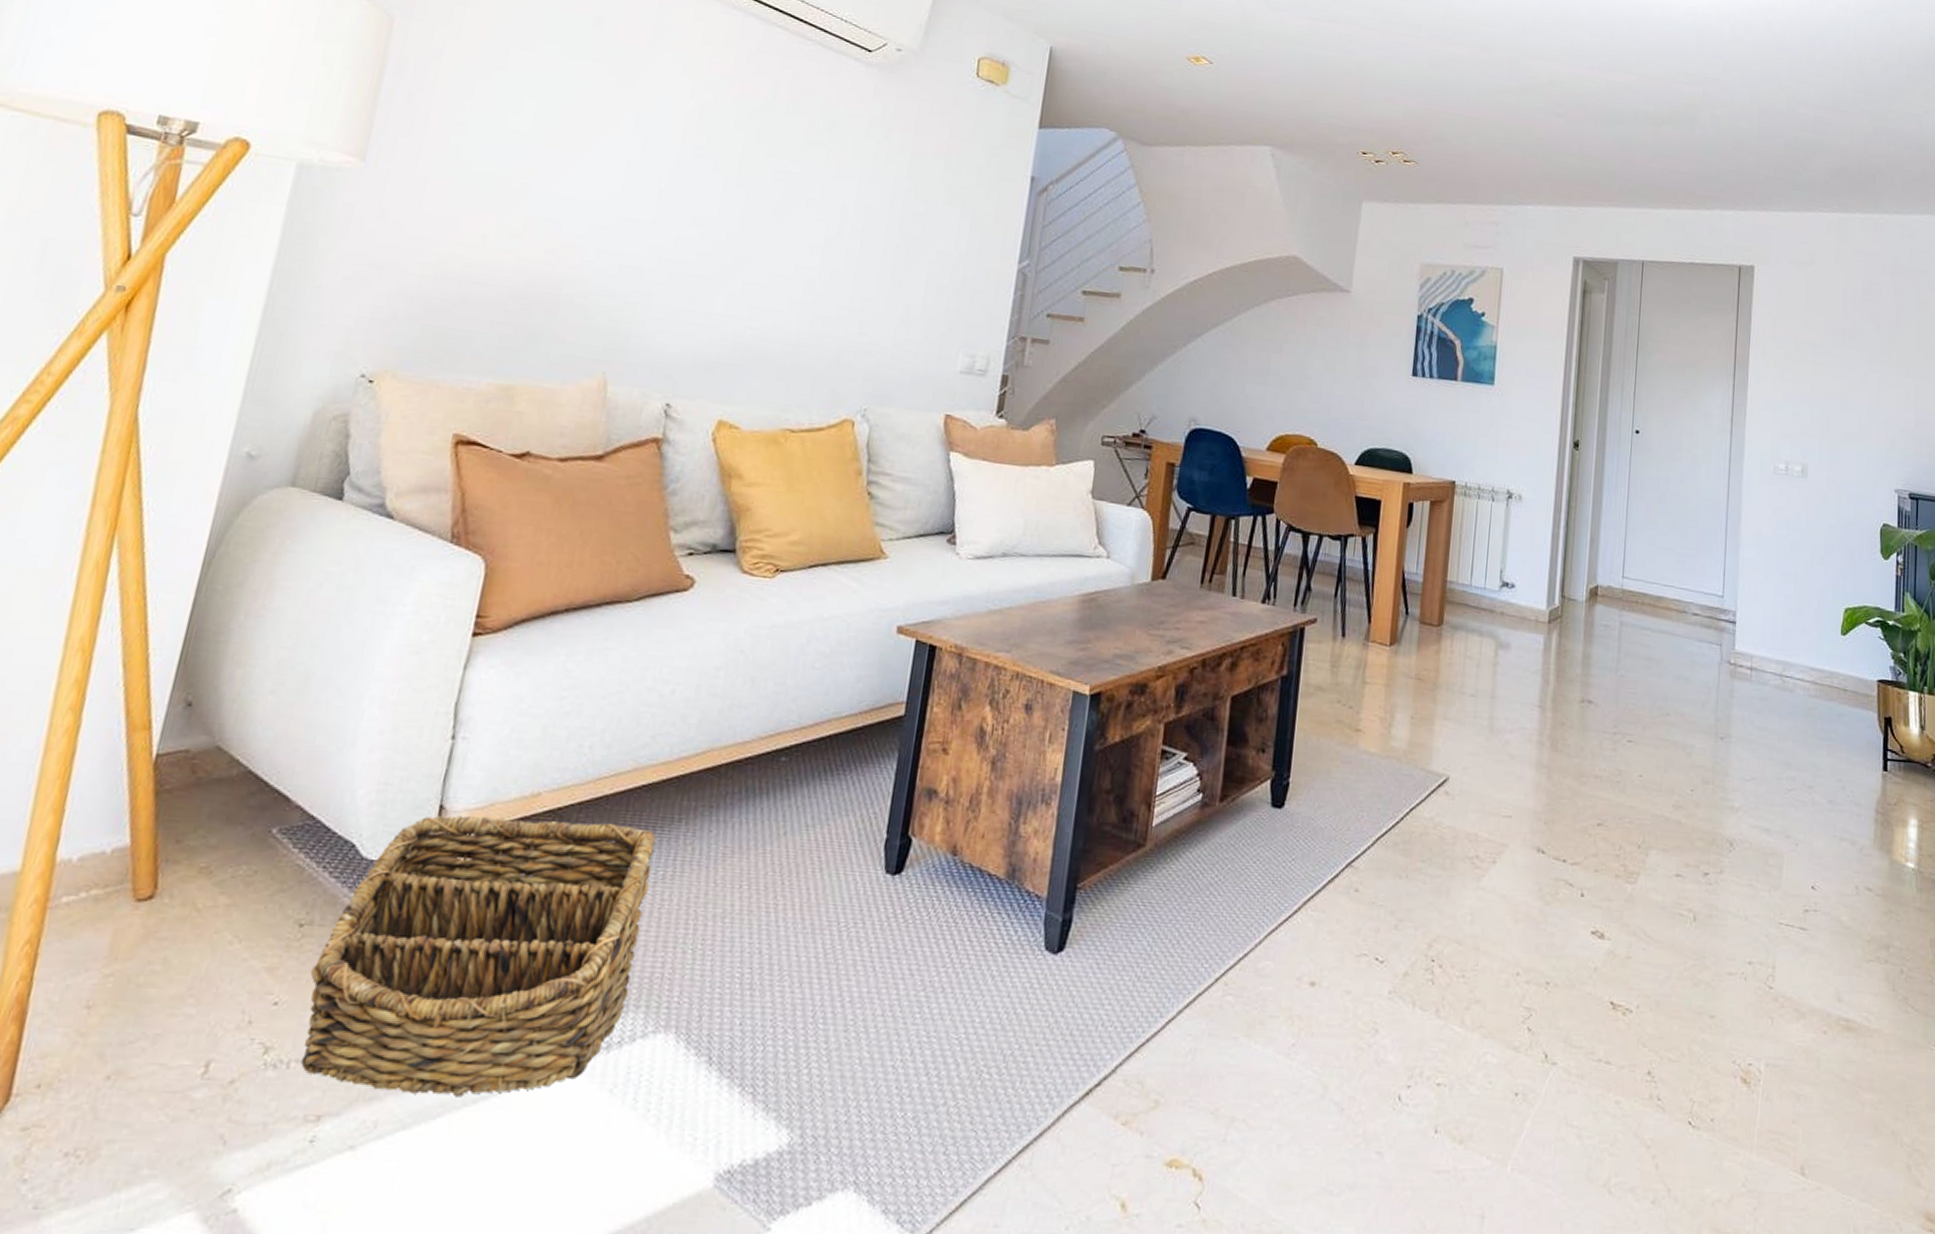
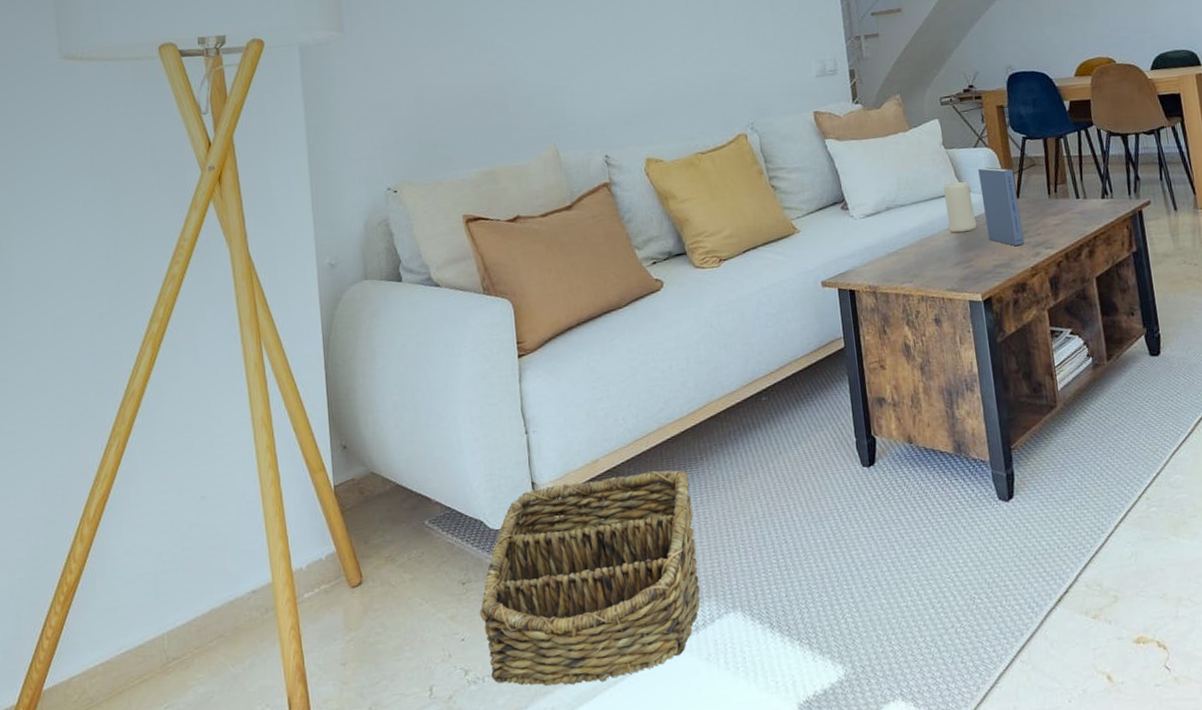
candle: none [1071,541,1110,607] -> present [943,180,977,234]
book: none [1116,532,1167,638] -> present [978,167,1025,247]

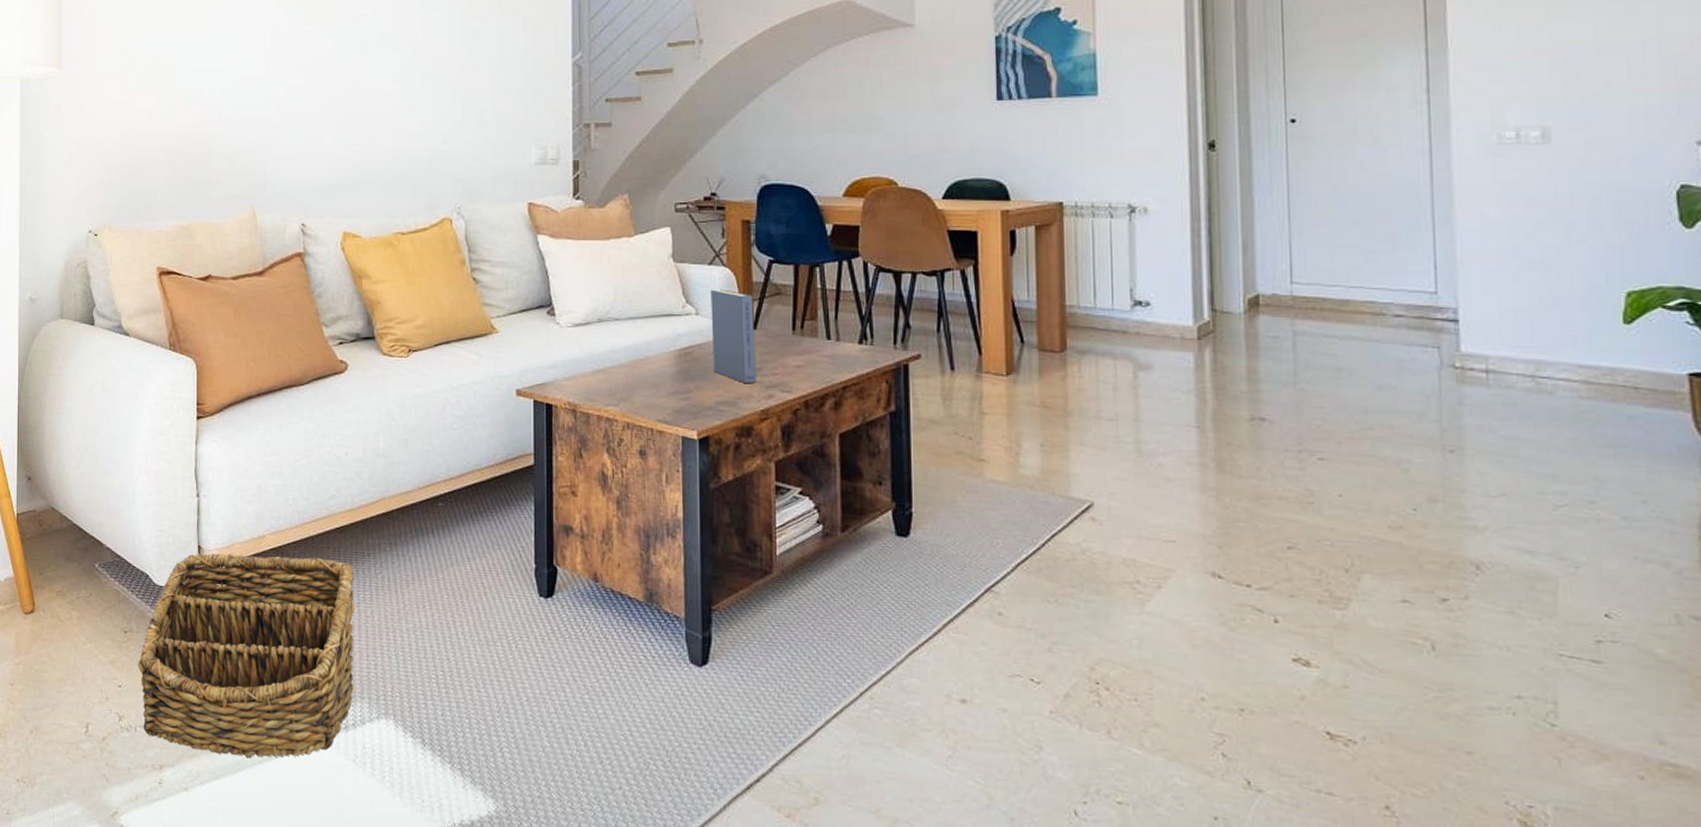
candle: present [943,180,977,234] -> none [667,301,702,361]

